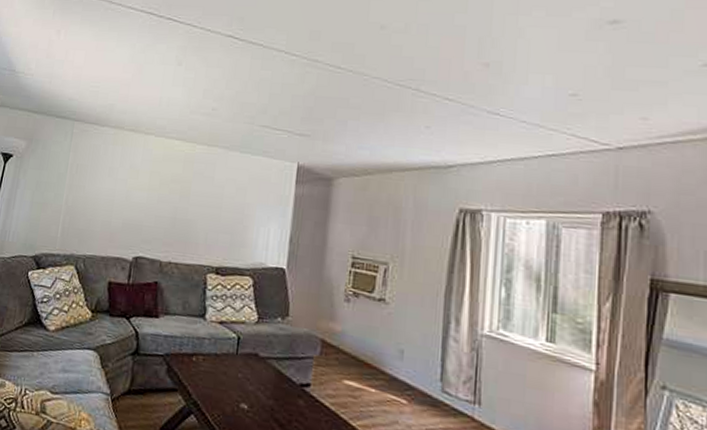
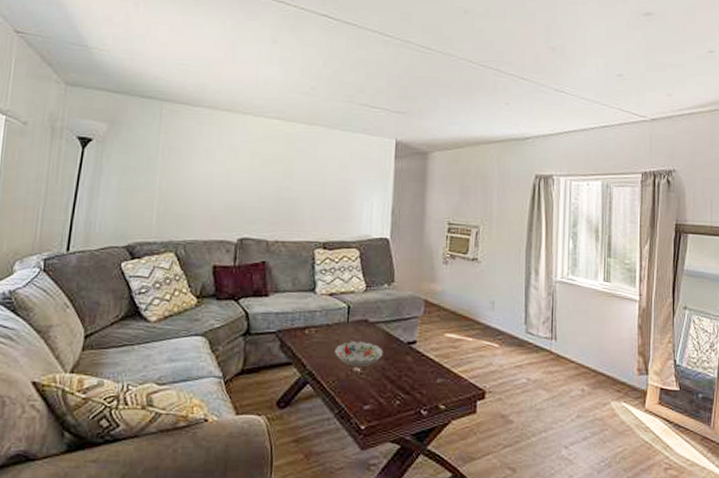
decorative bowl: none [221,375,273,405] -> present [334,342,383,366]

